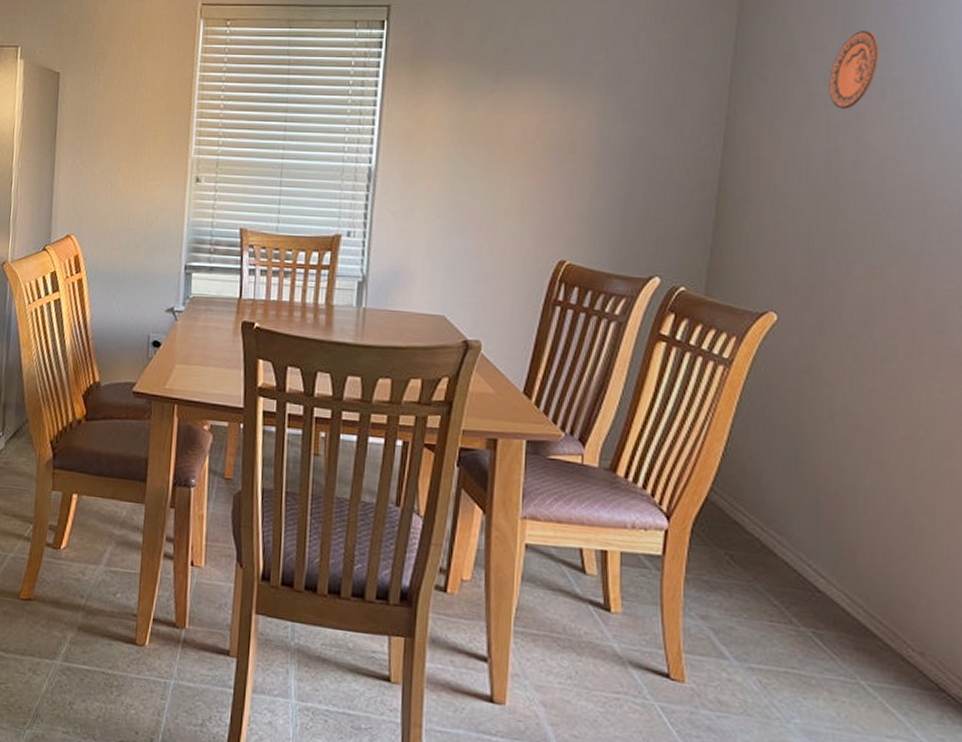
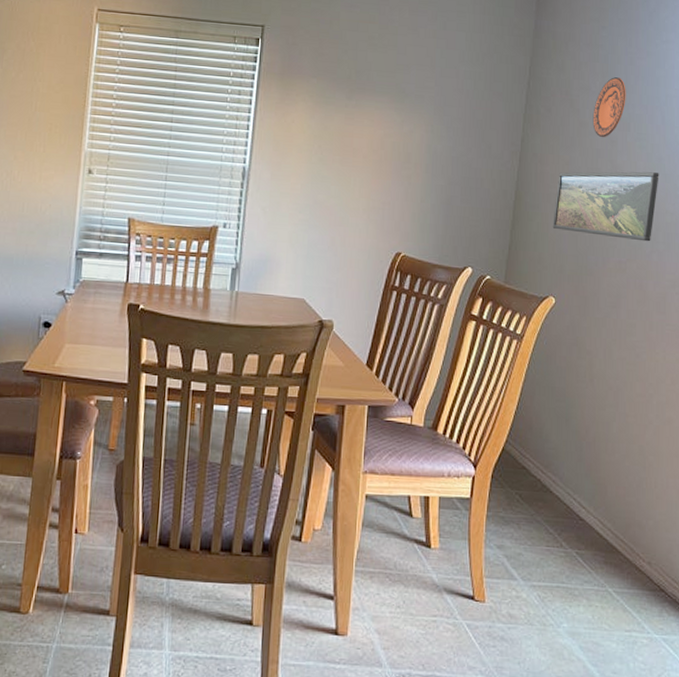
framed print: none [772,150,931,241] -> present [552,172,659,242]

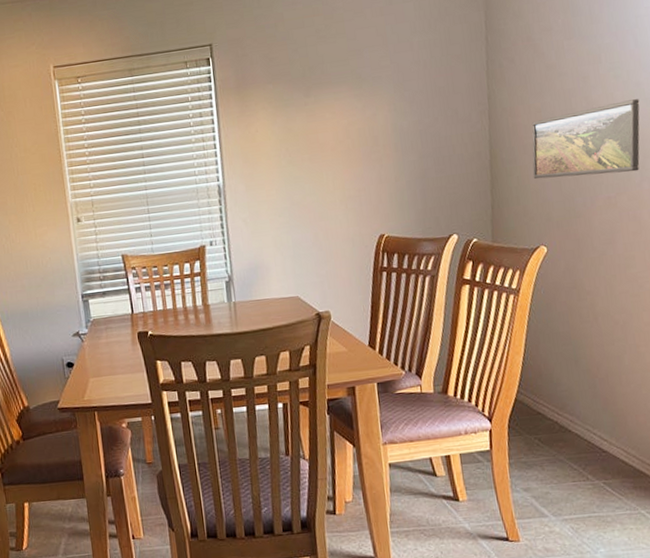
decorative plate: present [592,77,626,138] -> none [559,10,593,77]

